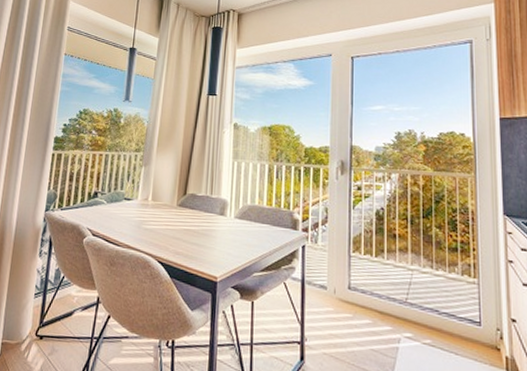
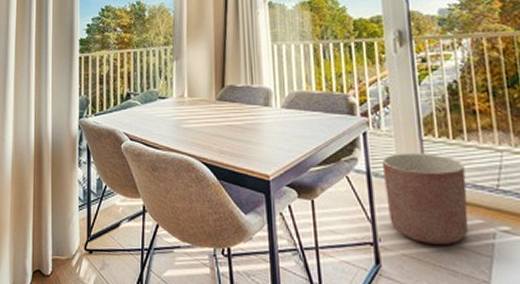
planter: none [315,265,382,346] -> present [381,153,469,245]

